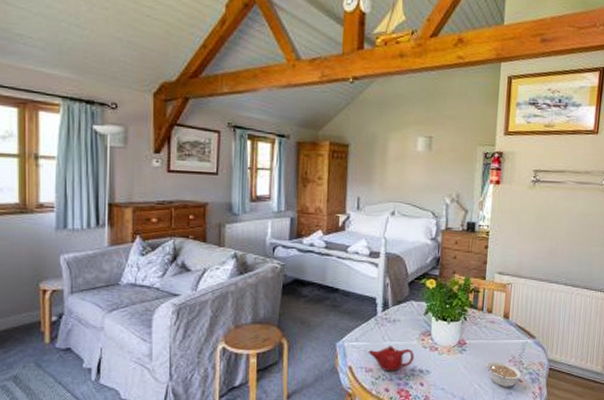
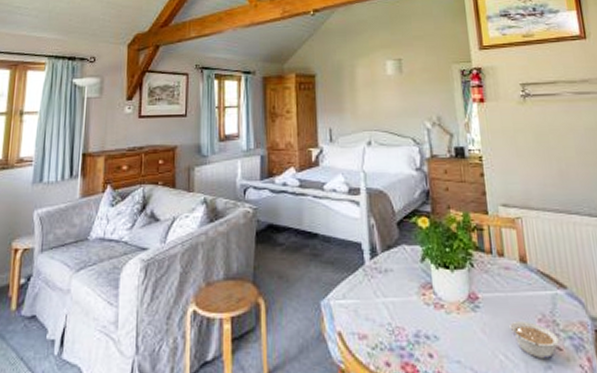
teapot: present [368,345,415,372] -> none [359,303,417,338]

